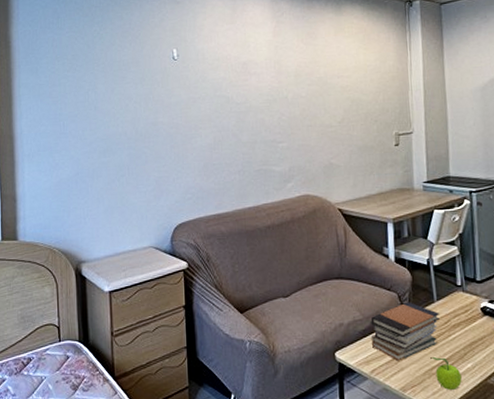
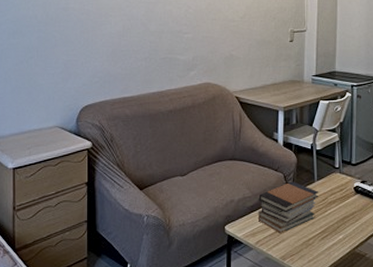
fruit: present [432,357,462,390] -> none [309,230,334,258]

